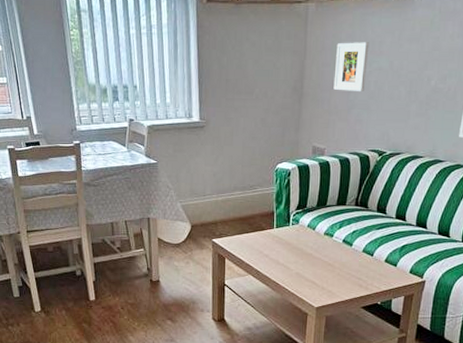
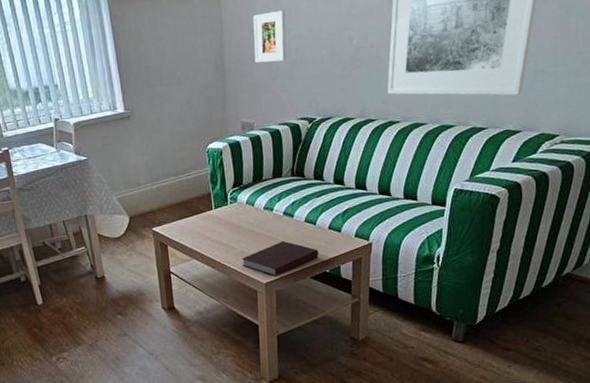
notebook: none [296,267,372,302] -> present [241,240,318,276]

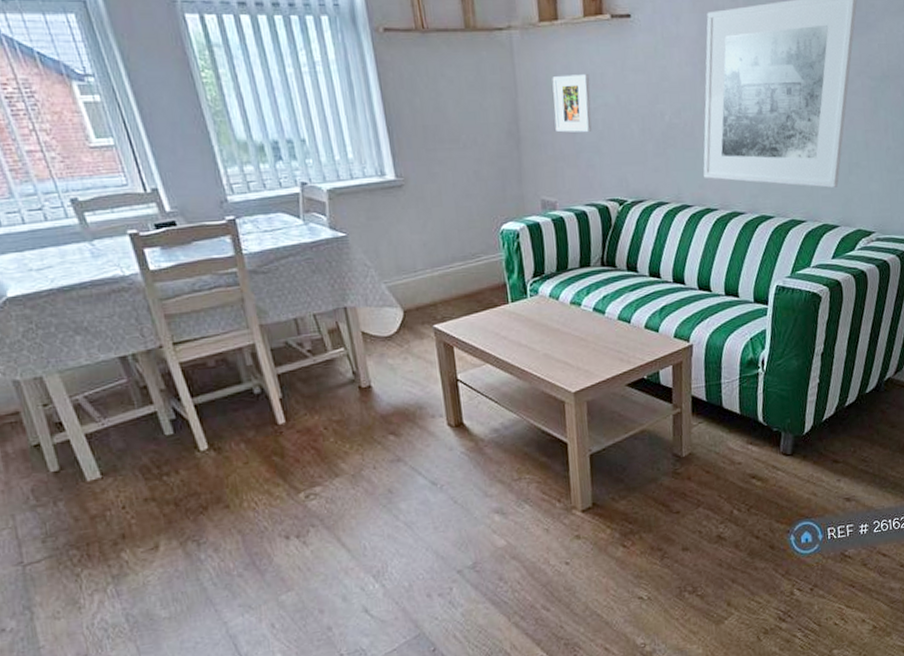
notebook: present [241,240,318,276] -> none [545,341,634,384]

